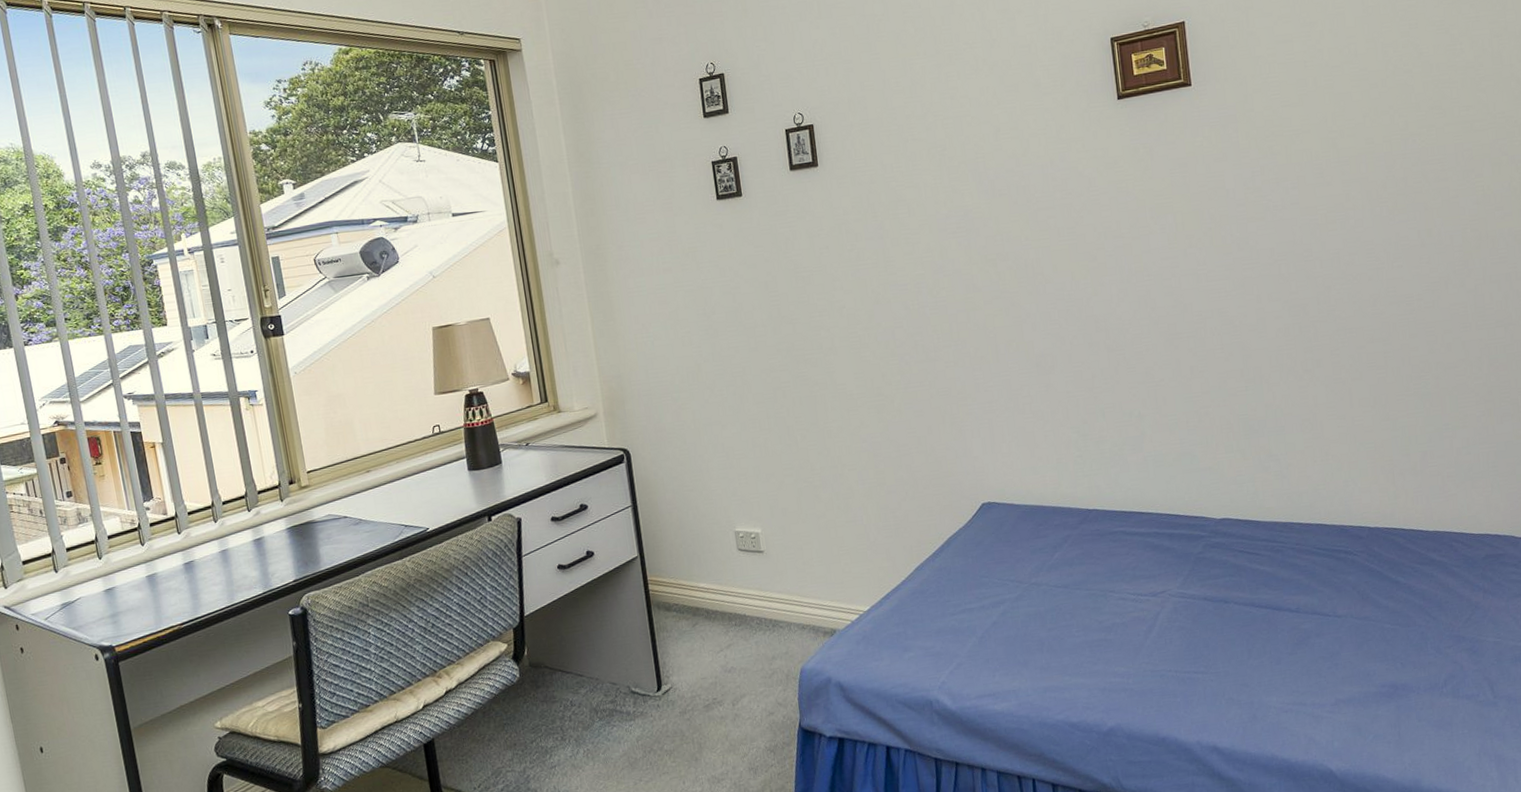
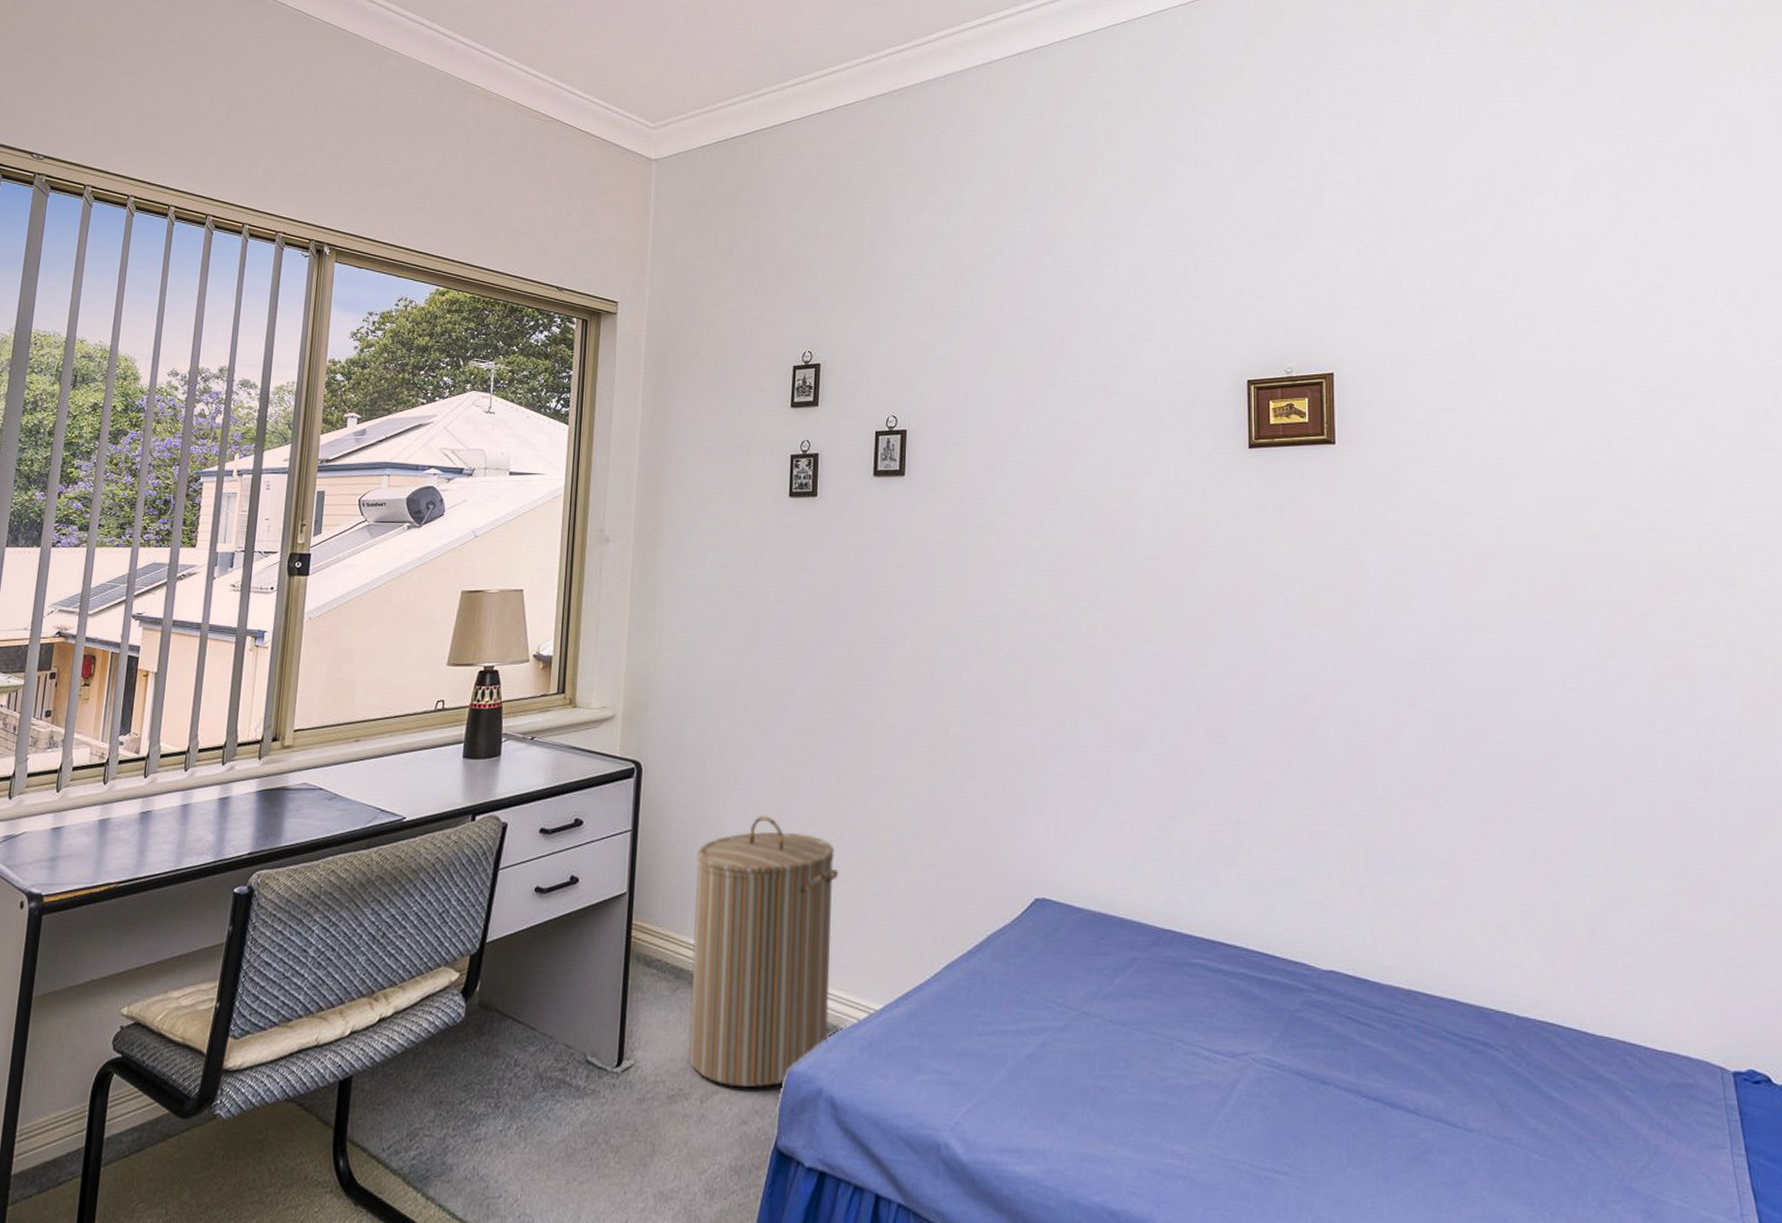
laundry hamper: none [692,474,829,690] -> present [689,814,839,1087]

